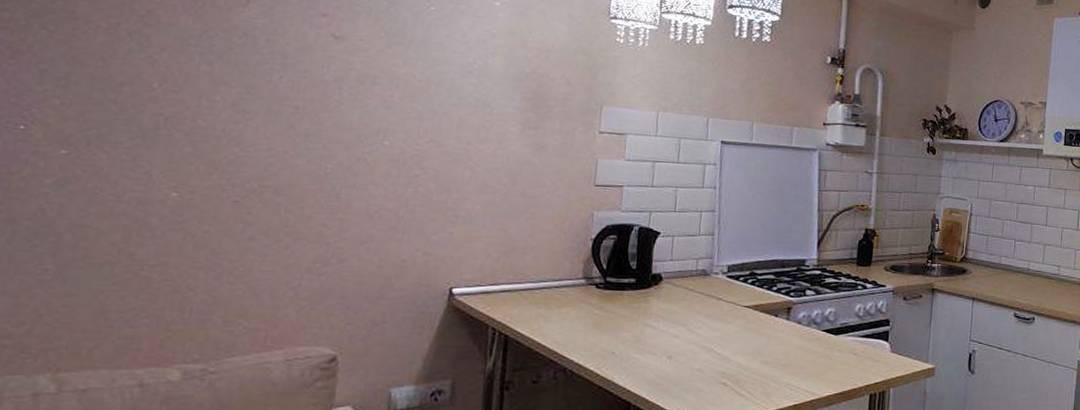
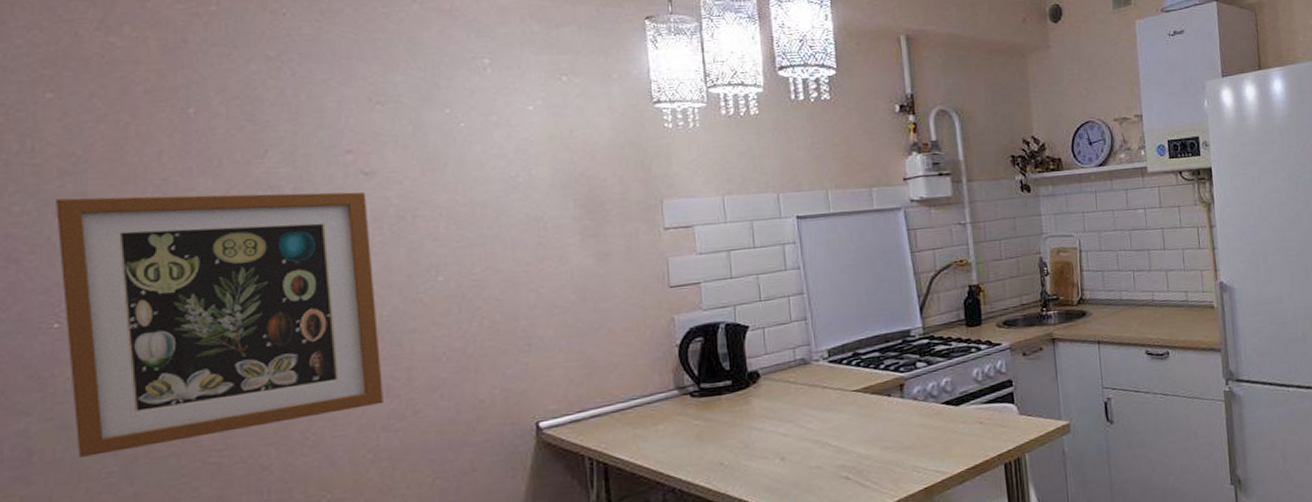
wall art: none [18,12,333,252] -> present [56,192,383,457]

